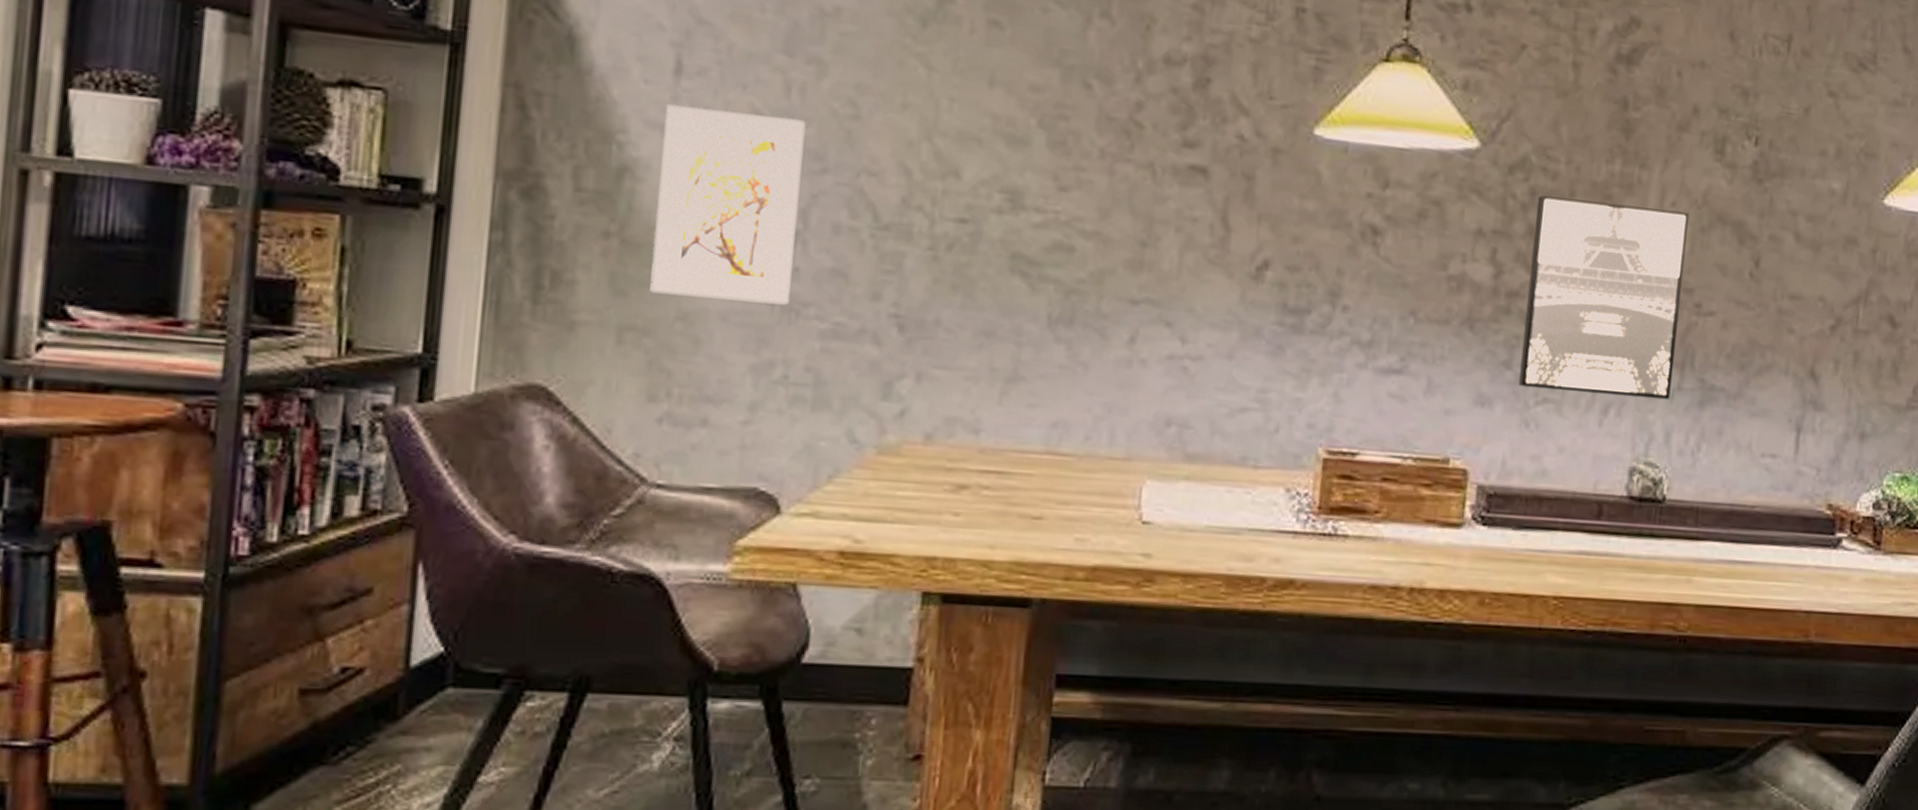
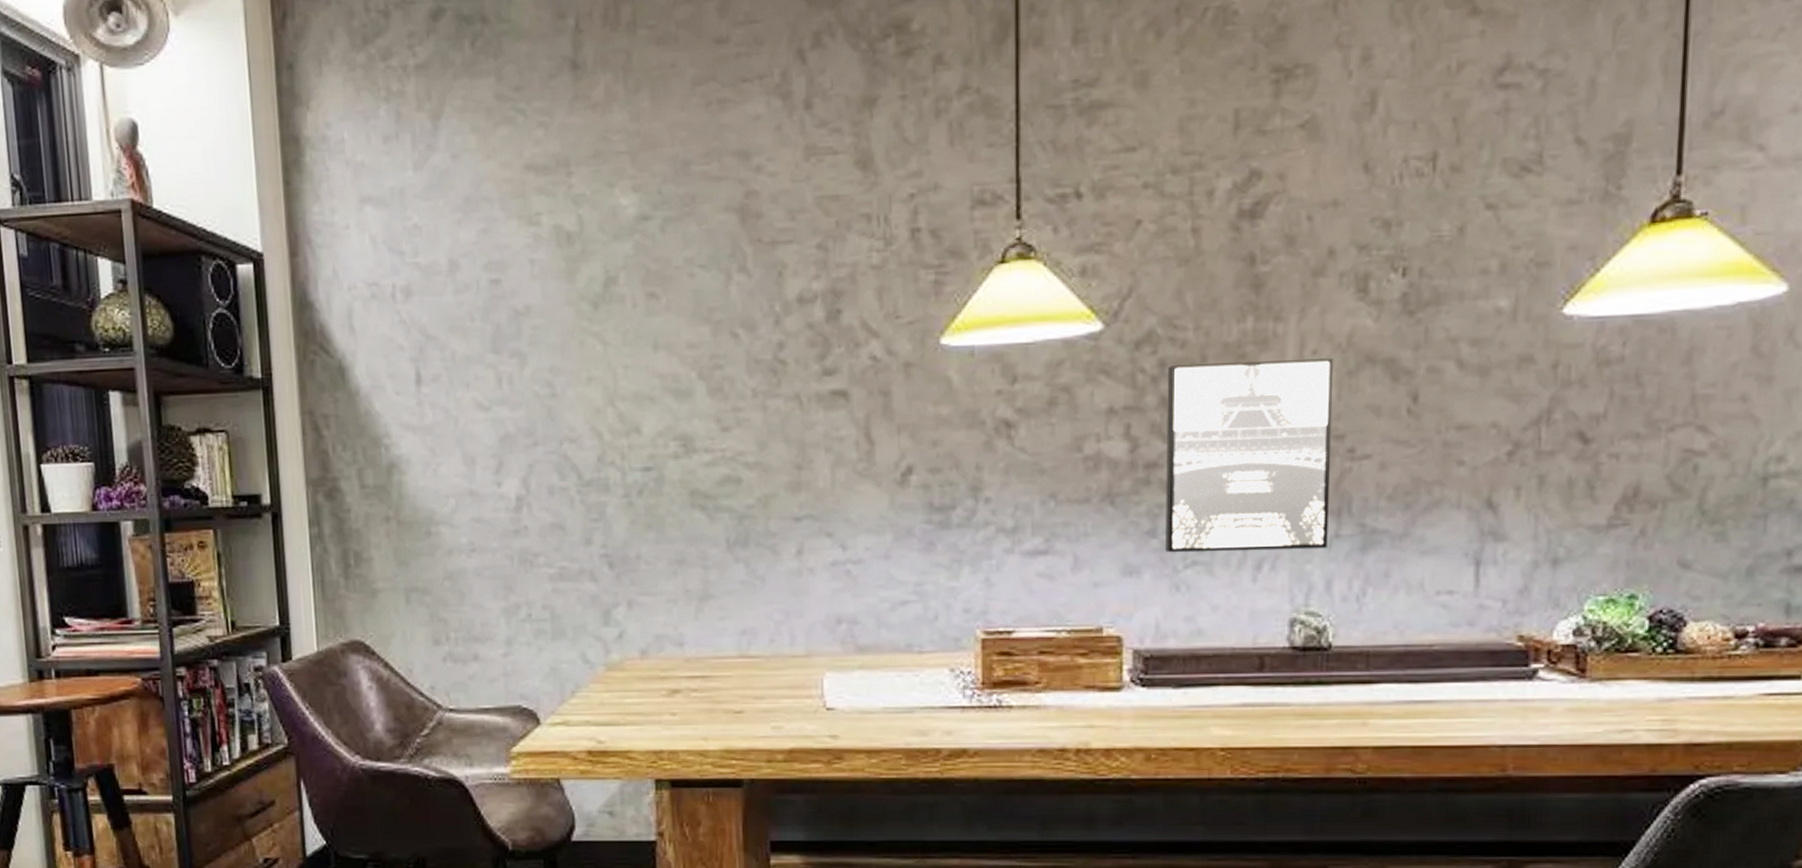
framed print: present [650,104,806,305] -> none [414,405,524,560]

